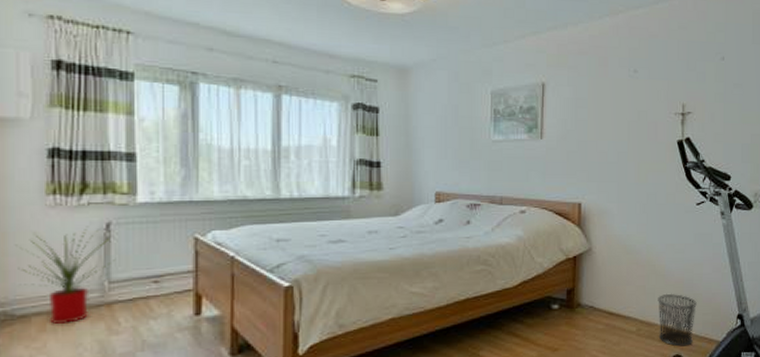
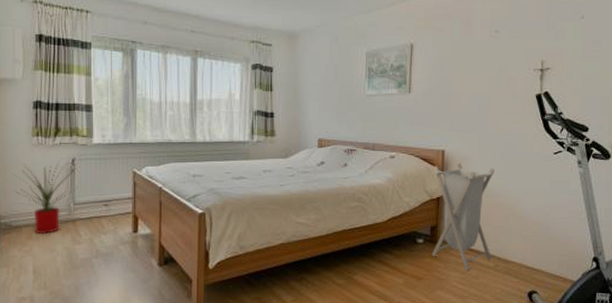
laundry hamper: none [568,216,635,337] -> present [431,163,495,270]
waste bin: present [658,293,697,347] -> none [515,234,553,284]

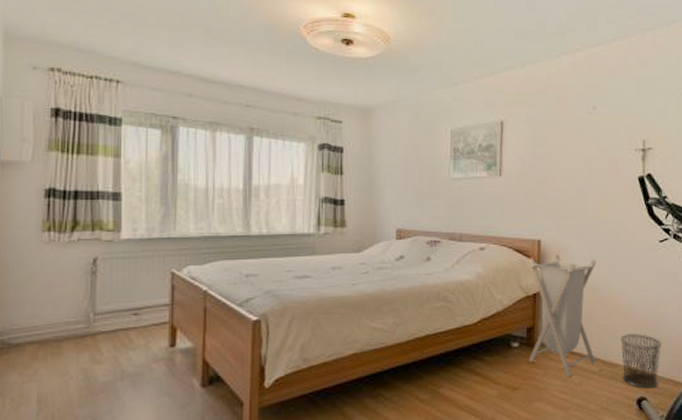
house plant: present [12,161,78,234] -> none [14,261,100,352]
waste bin: none [515,234,553,284] -> present [620,333,662,389]

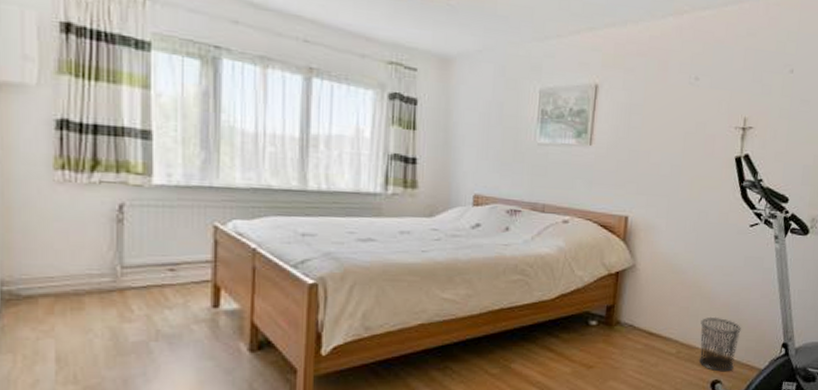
laundry hamper: present [528,254,596,377] -> none [605,232,684,357]

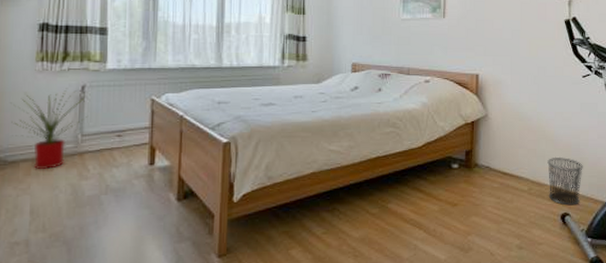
house plant: none [21,206,128,307] -> present [10,88,87,169]

